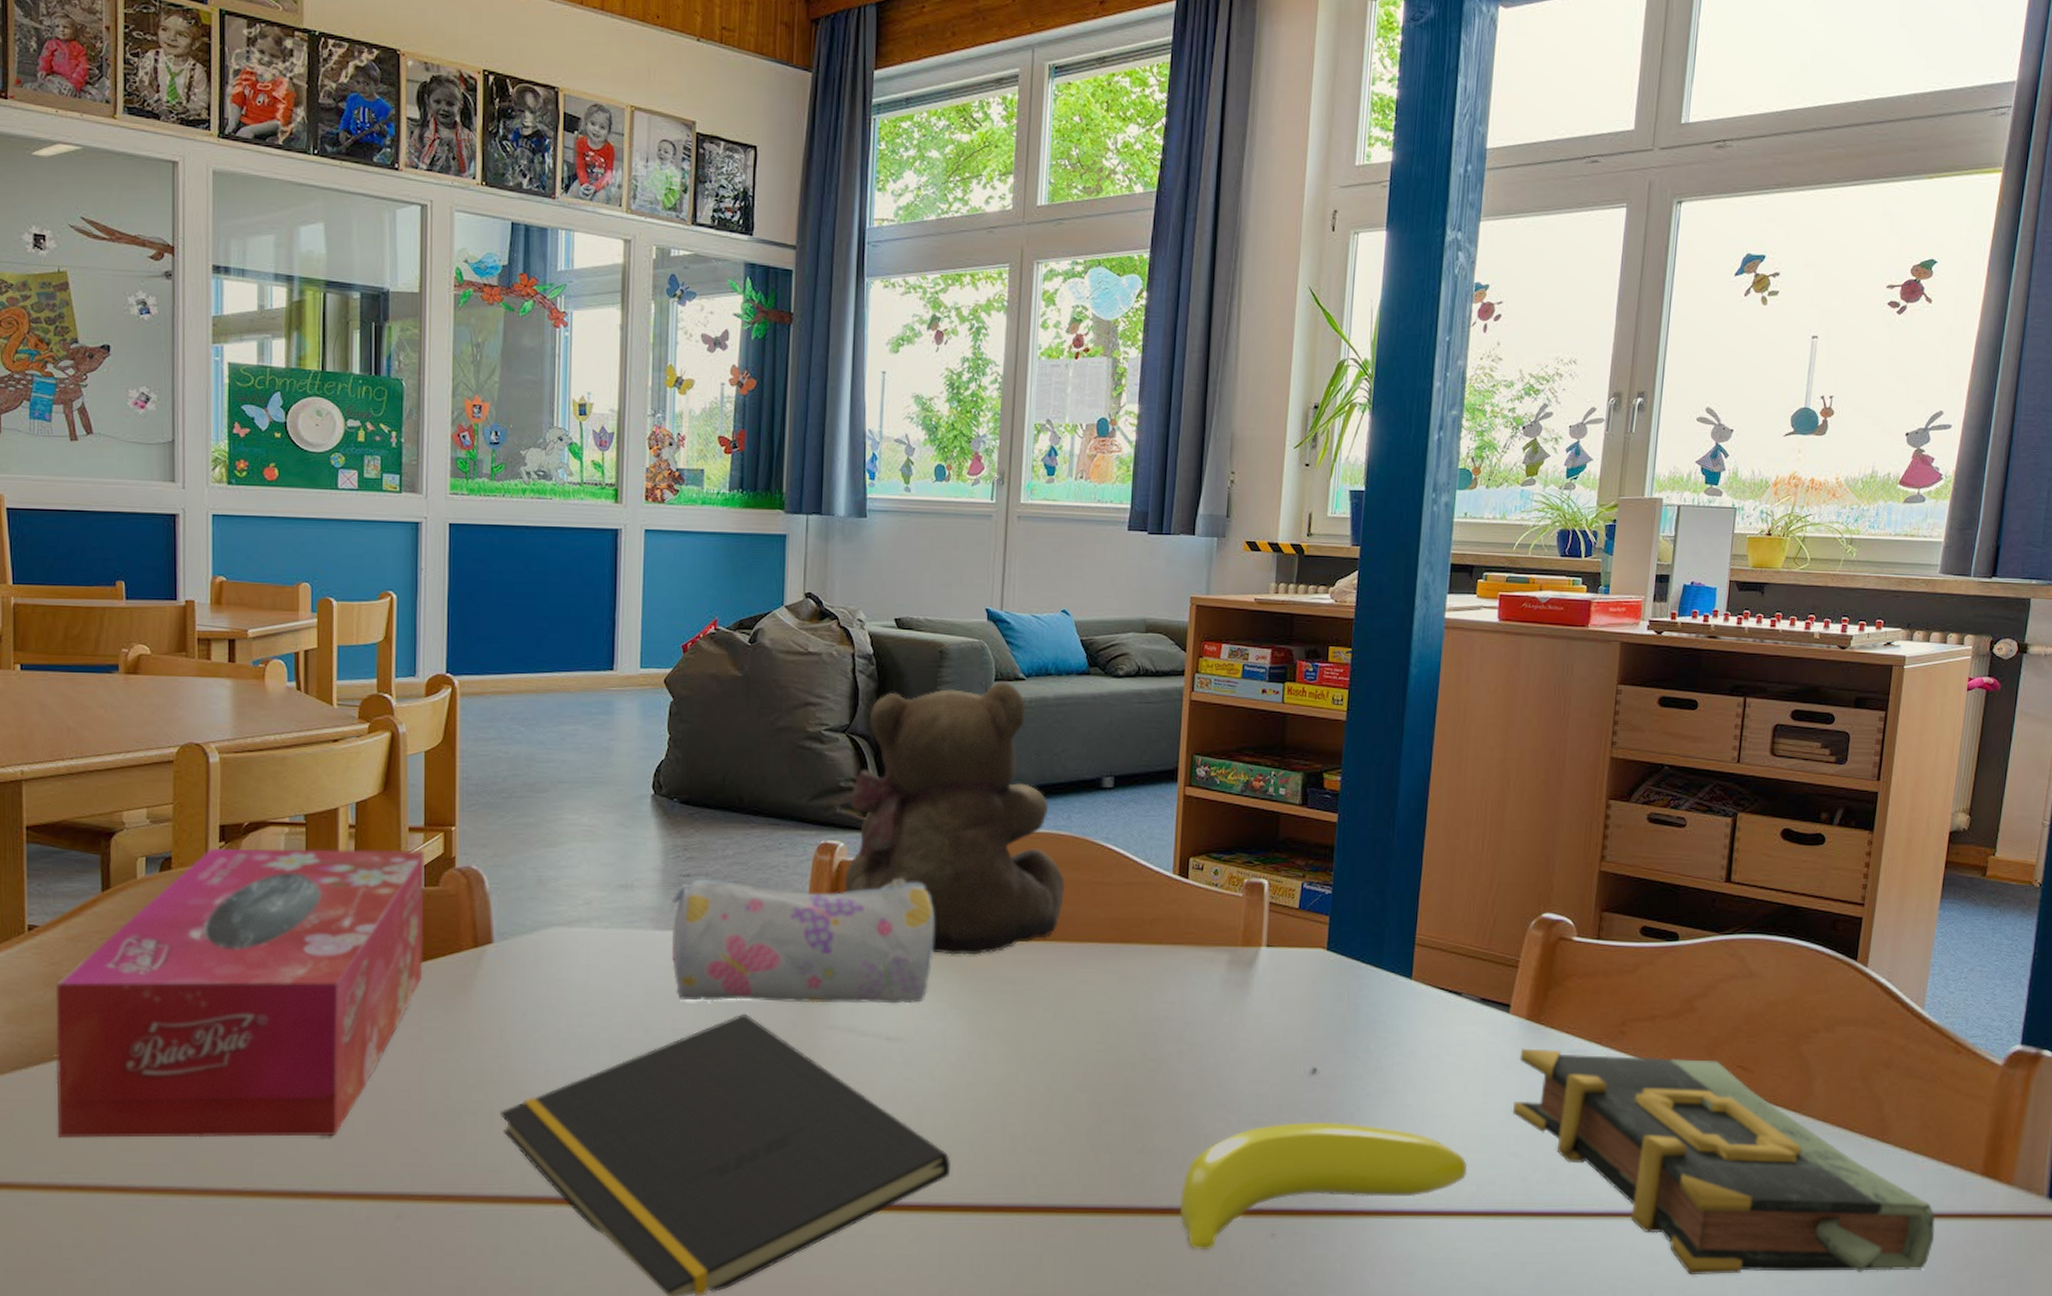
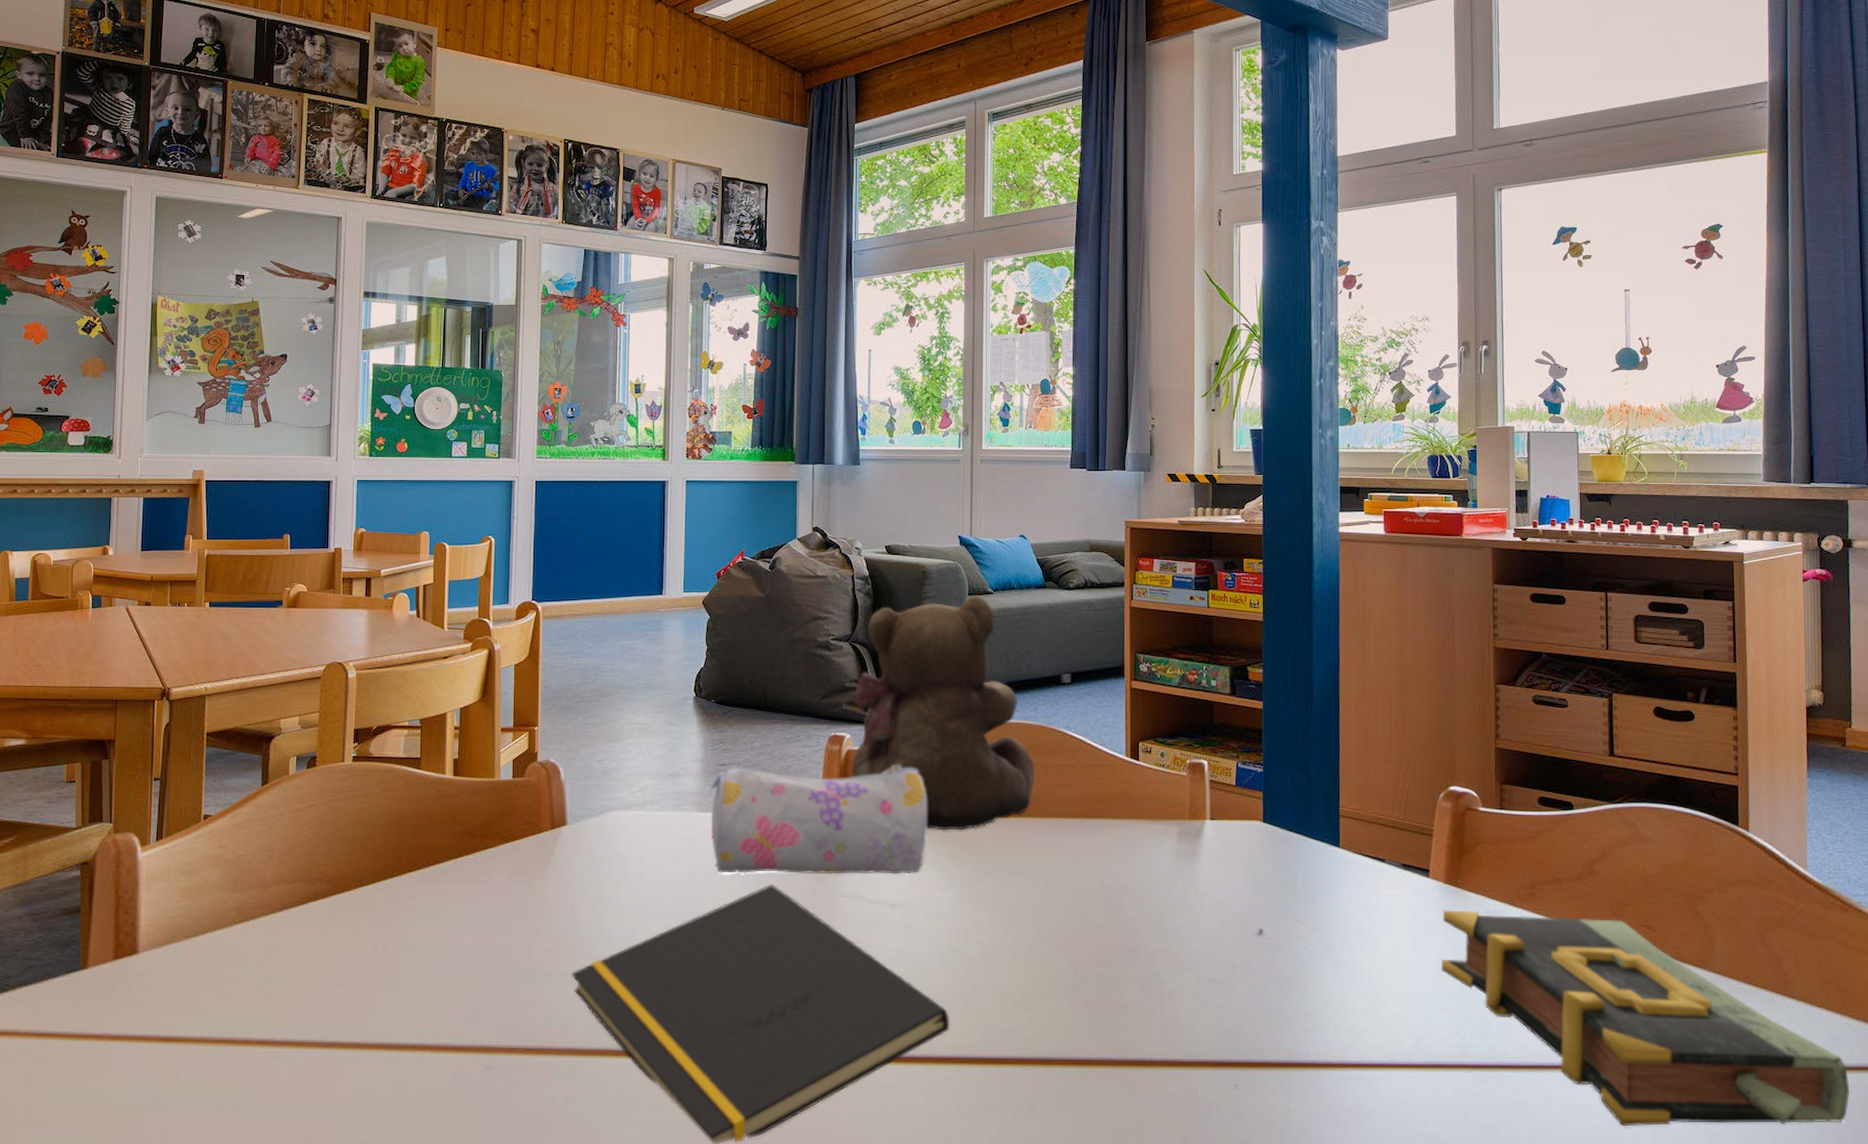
tissue box: present [56,848,426,1138] -> none [217,746,514,997]
banana: present [1179,1121,1468,1251] -> none [1150,979,1406,1101]

